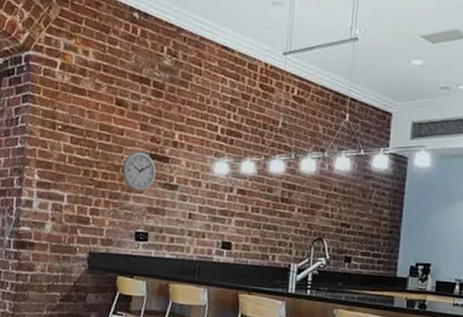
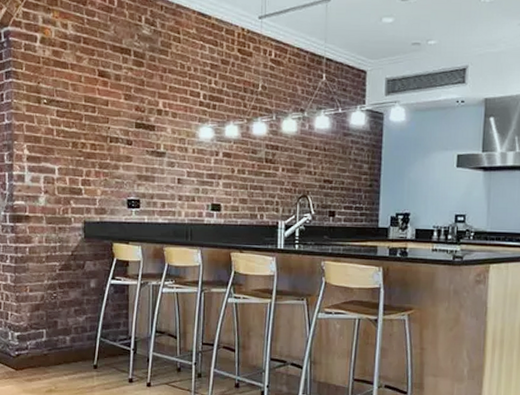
wall clock: present [122,151,156,192] -> none [110,121,143,160]

